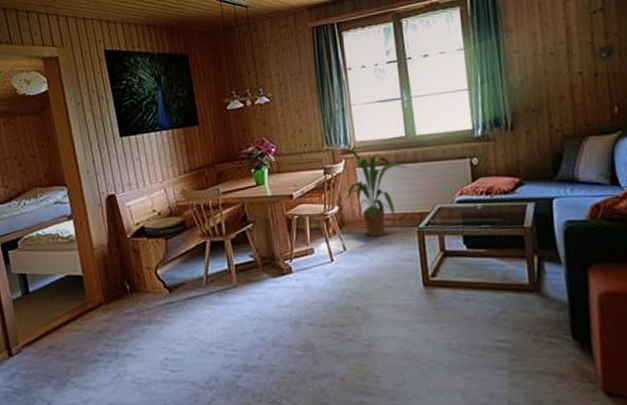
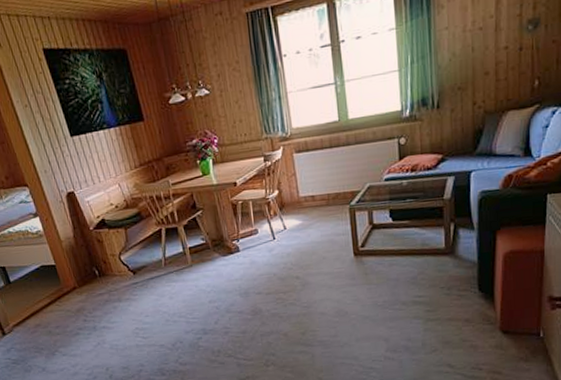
house plant: present [340,149,408,236] -> none [278,136,341,216]

